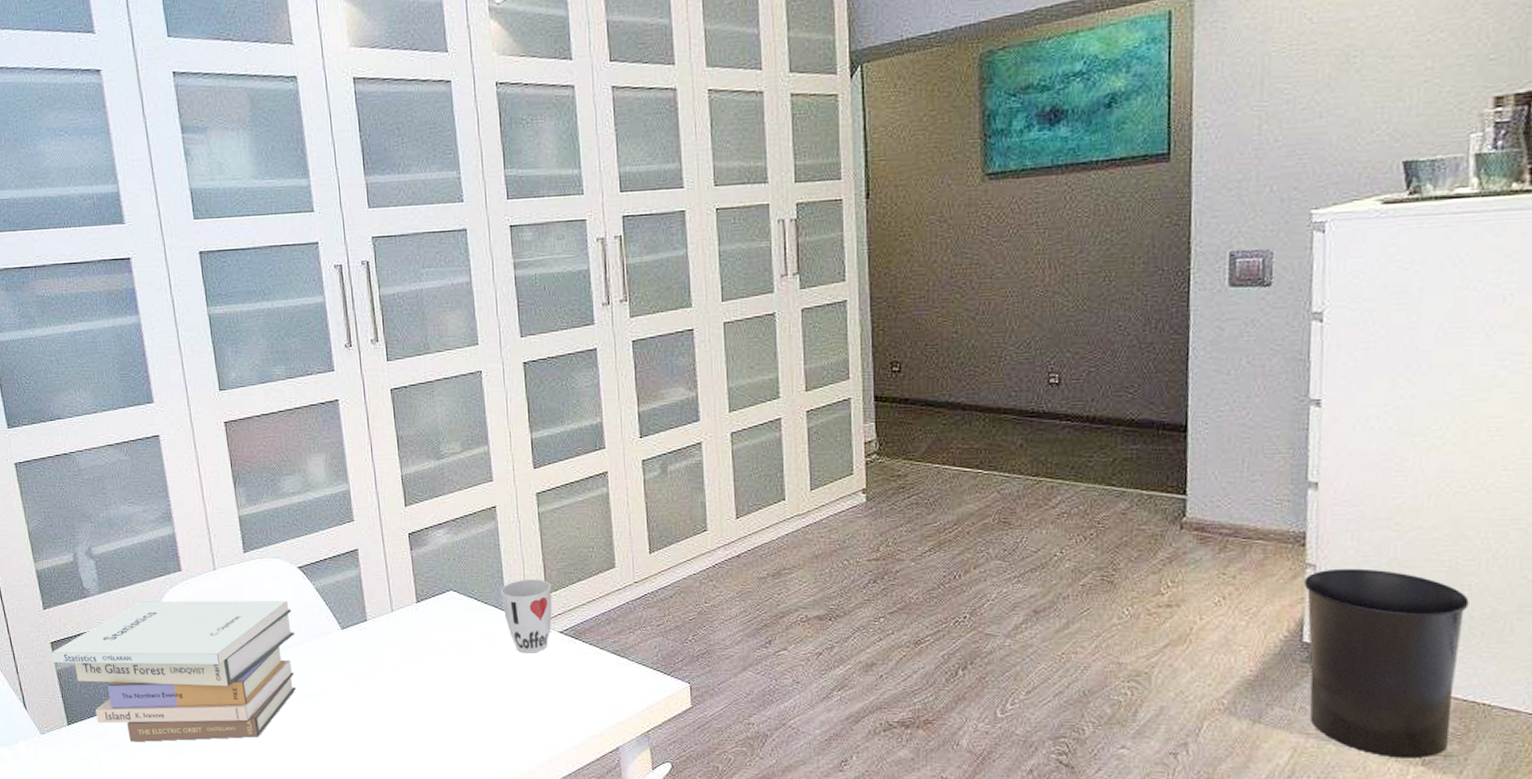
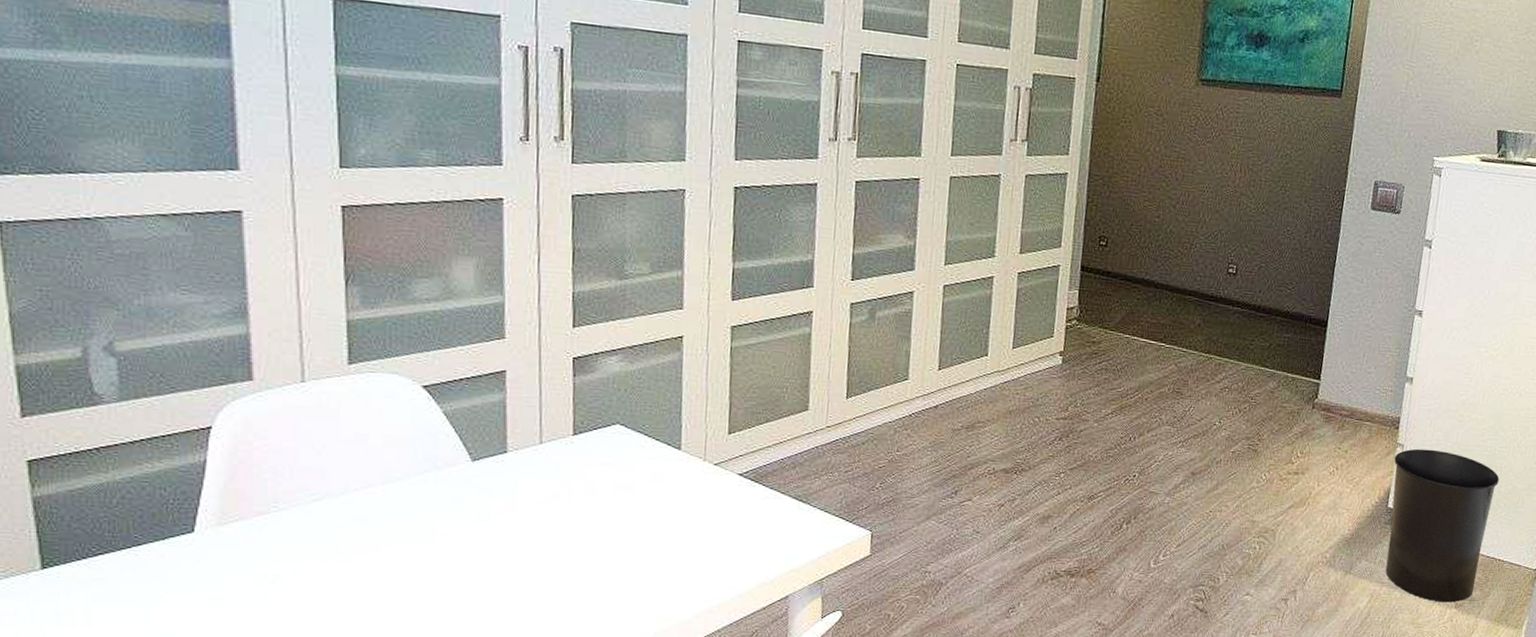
books: present [50,600,296,742] -> none [25,414,409,591]
cup: present [501,579,553,653] -> none [676,416,736,496]

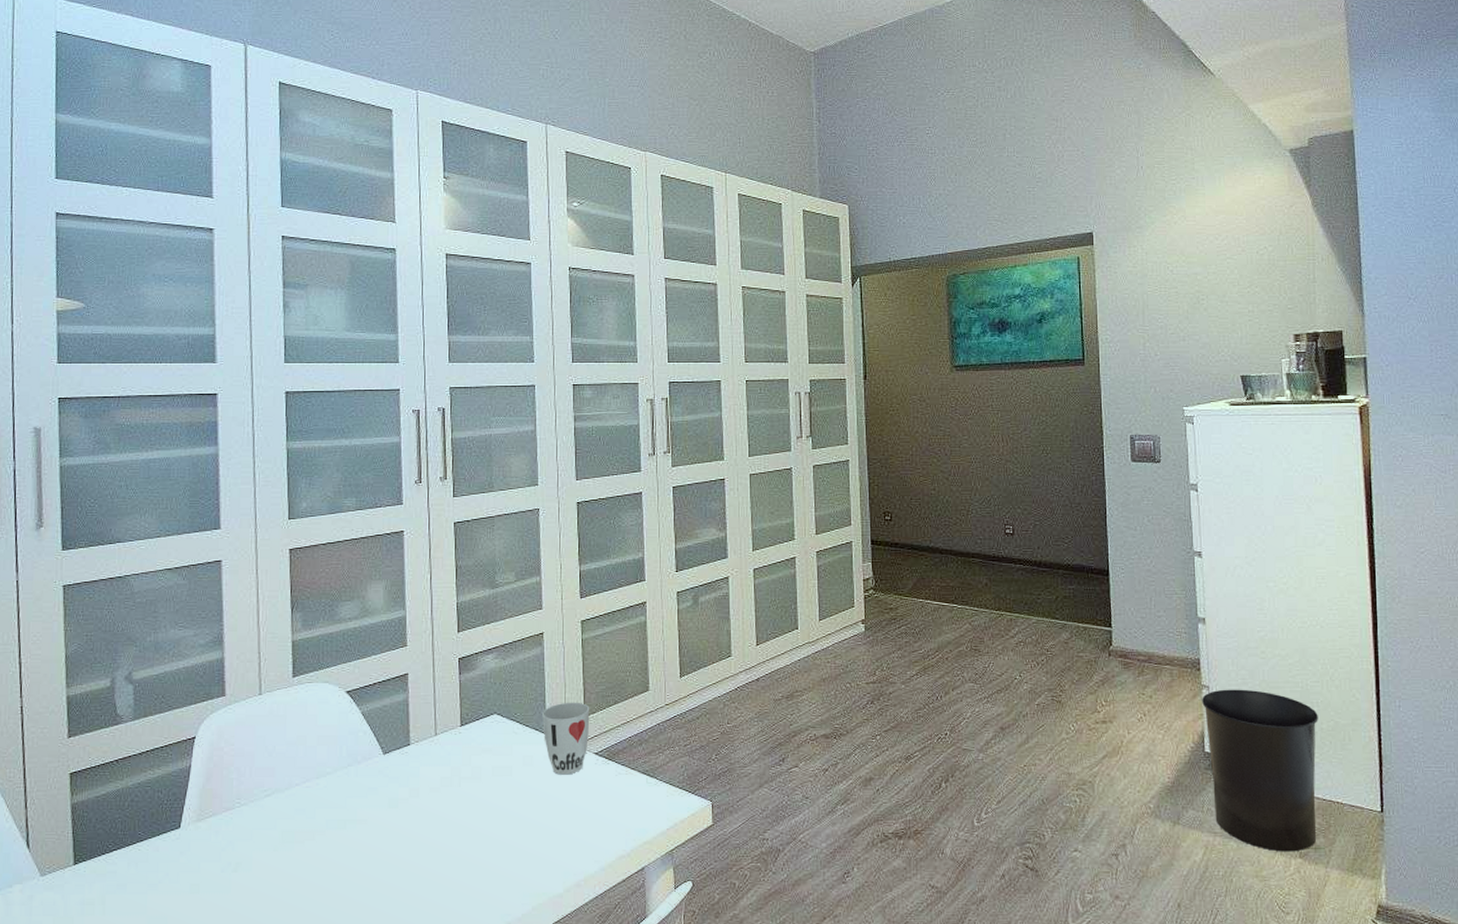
cup: none [676,416,736,496] -> present [542,702,590,775]

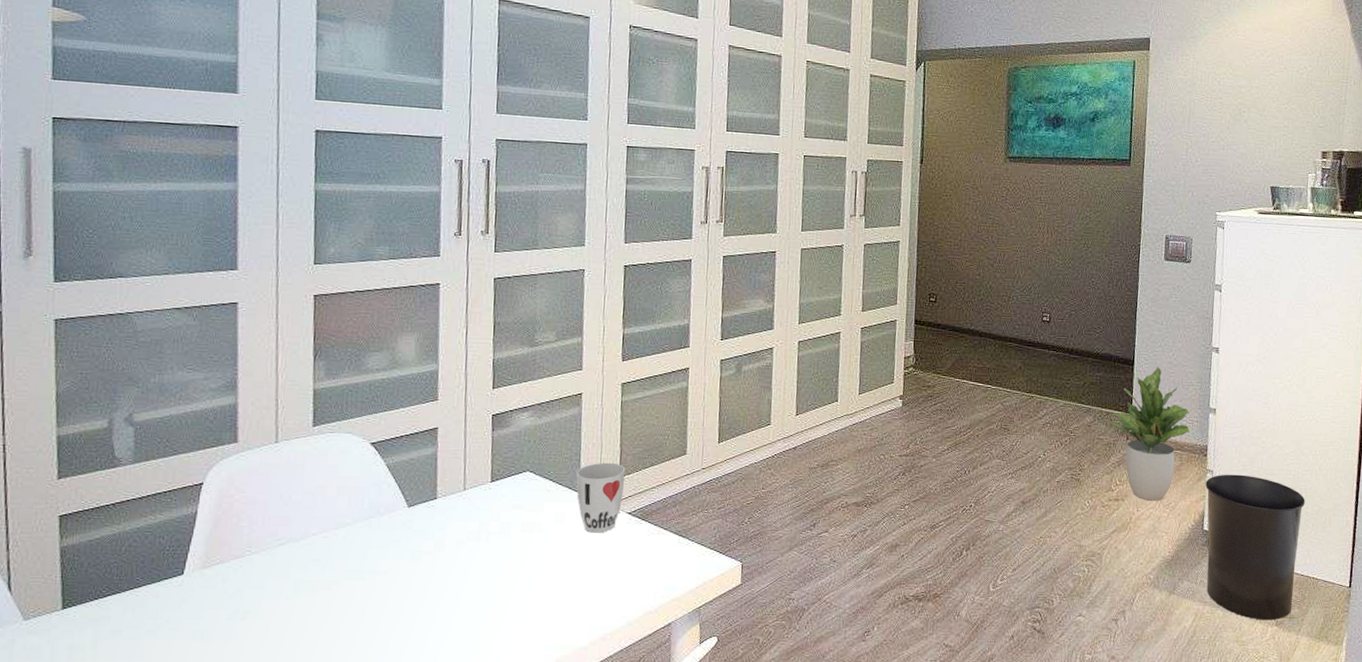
potted plant: none [1087,575,1178,722] -> present [1109,366,1190,501]

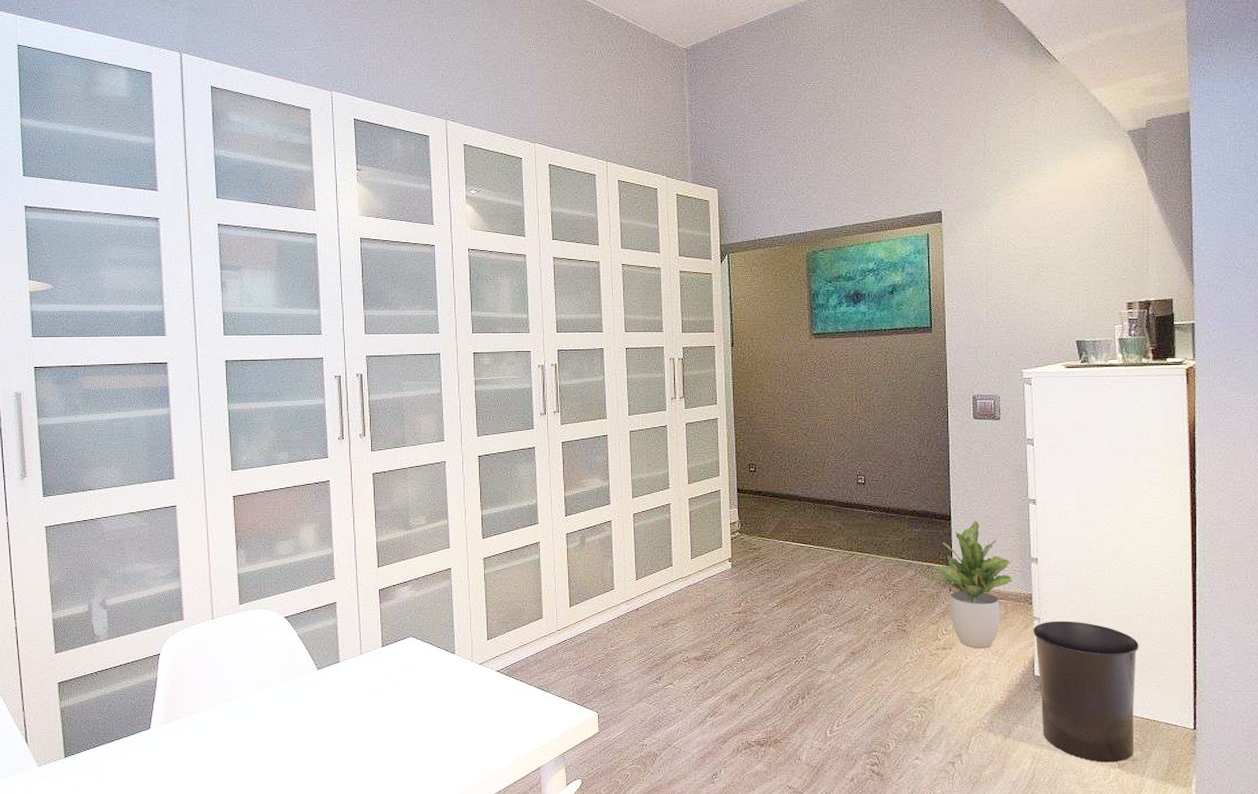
cup: present [576,462,626,533] -> none [451,627,492,689]

